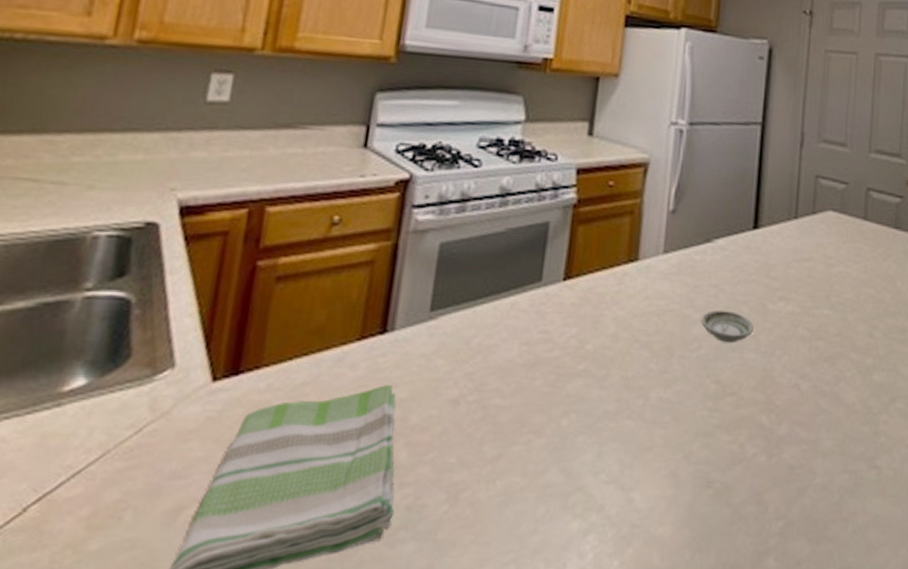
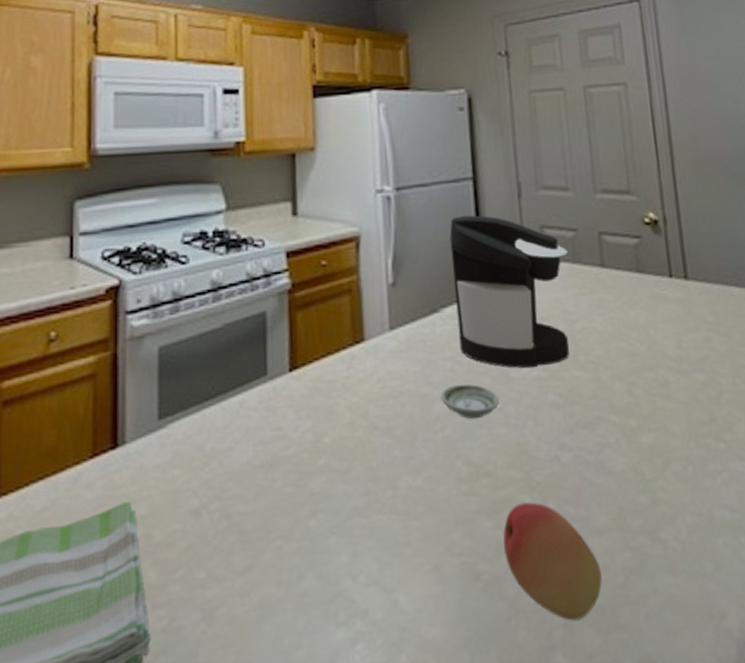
coffee maker: none [725,156,837,303] -> present [449,215,569,368]
fruit: none [736,422,820,530] -> present [503,502,602,621]

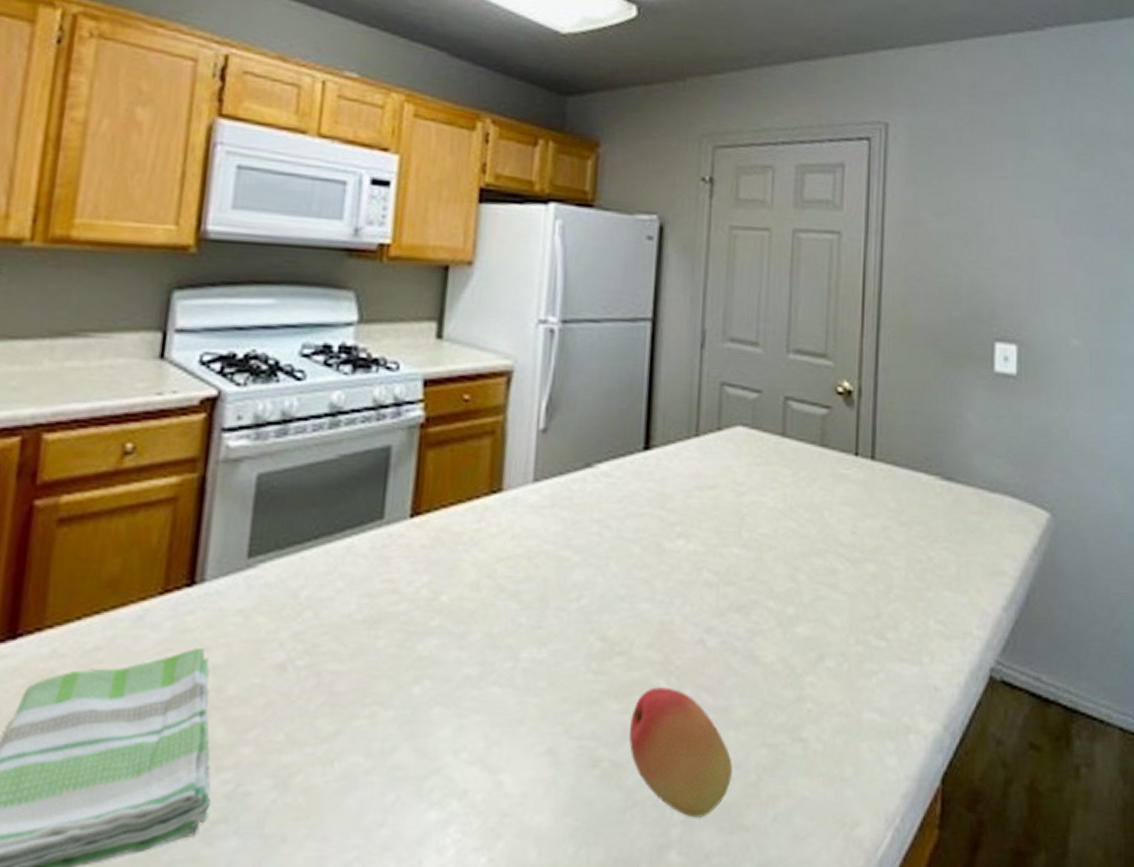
saucer: present [440,383,500,420] -> none [581,550,648,591]
coffee maker: present [449,215,569,368] -> none [610,360,747,541]

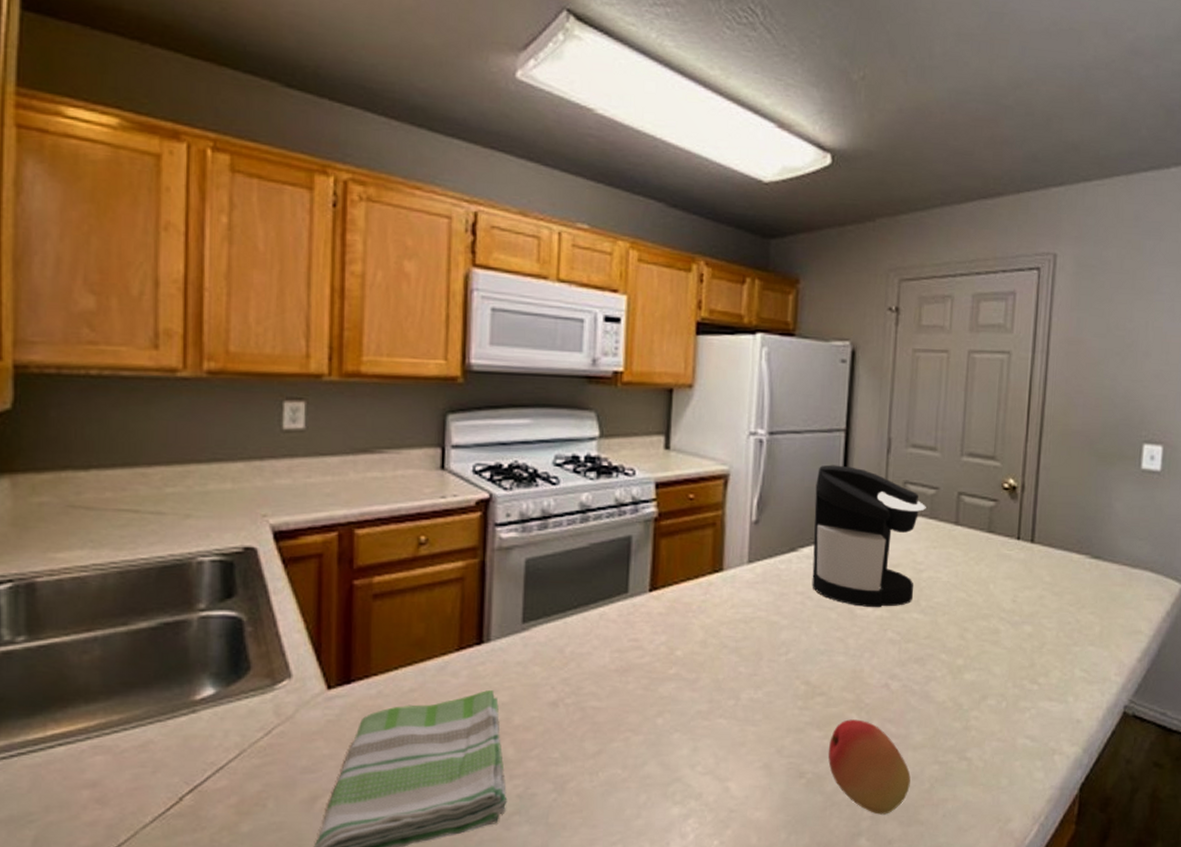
coffee maker: none [610,360,747,541] -> present [812,464,926,608]

